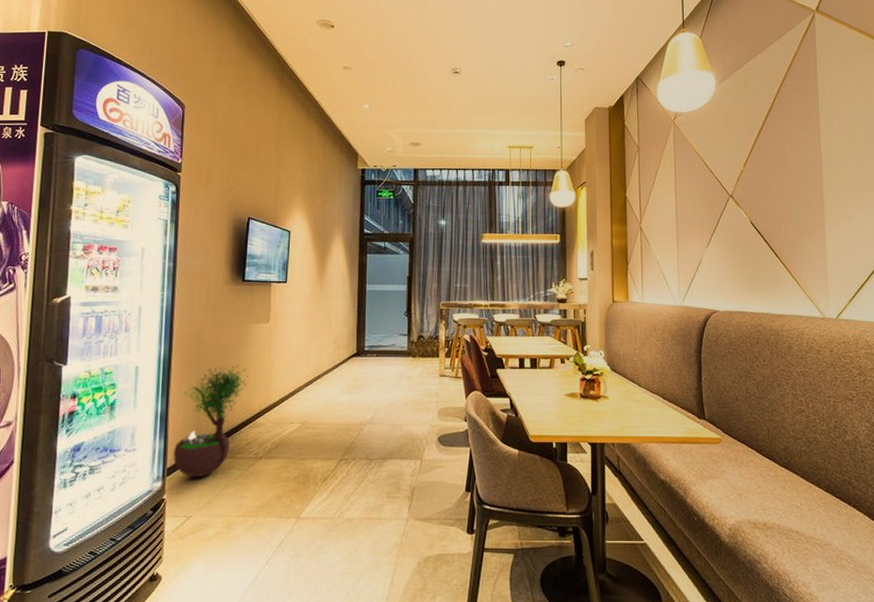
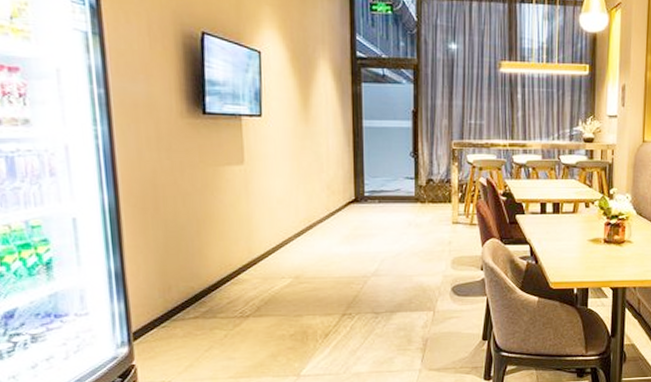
potted tree: present [173,365,249,478] -> none [138,214,224,341]

